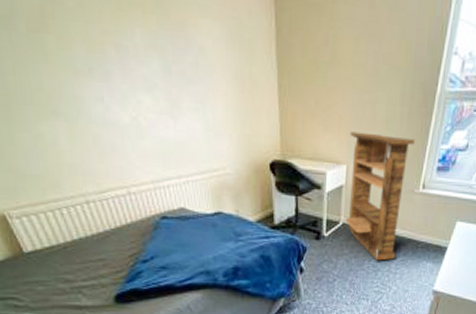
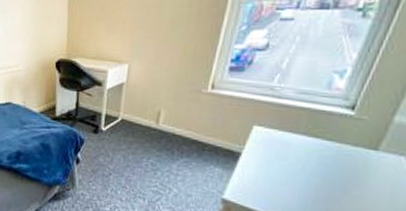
bookshelf: present [345,131,415,261] -> none [124,33,203,160]

